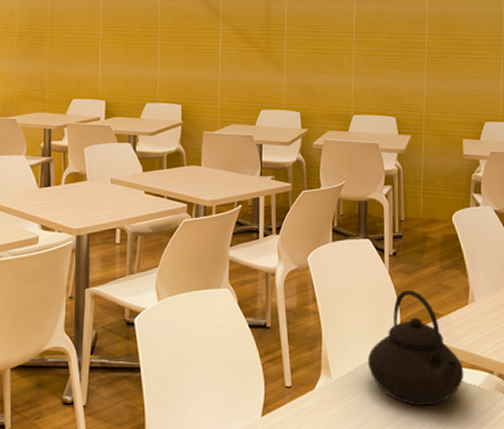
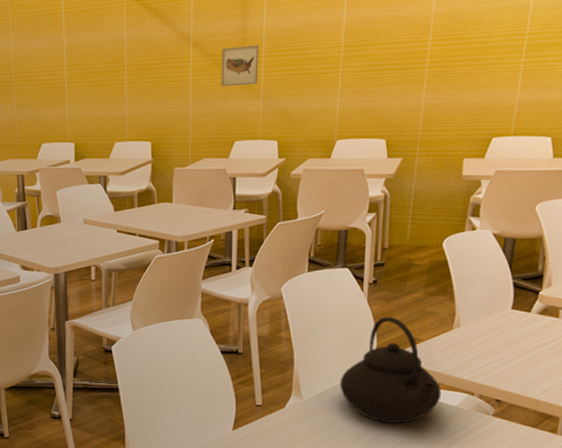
wall art: none [248,24,282,59] -> present [221,45,259,87]

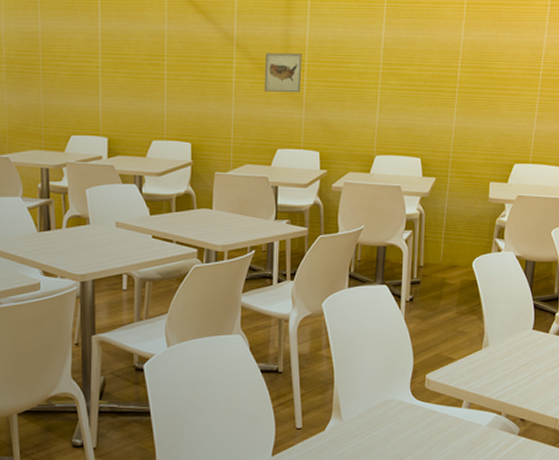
teapot: present [339,316,442,424] -> none [378,335,473,445]

